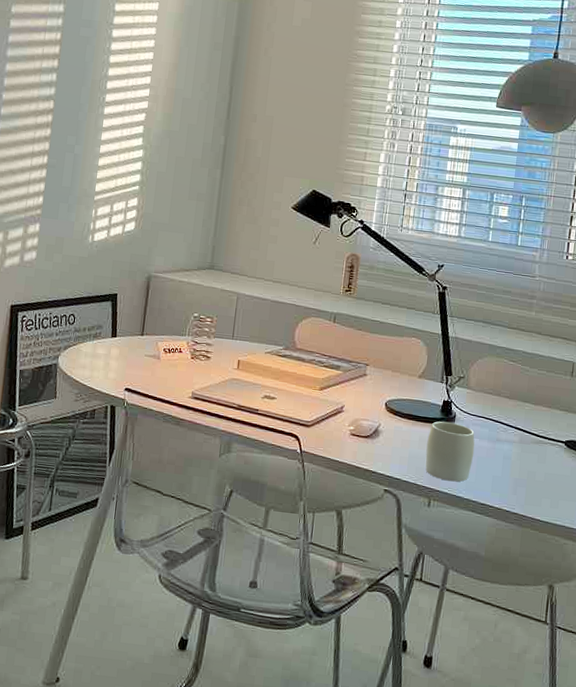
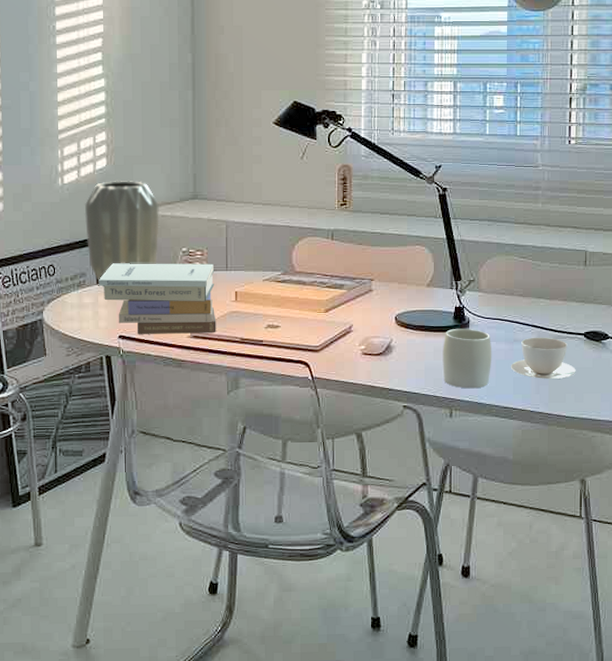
vase: none [107,243,178,340] -> present [84,180,159,286]
books: none [112,319,221,396] -> present [98,263,216,334]
teacup: none [491,439,554,483] -> present [511,337,576,379]

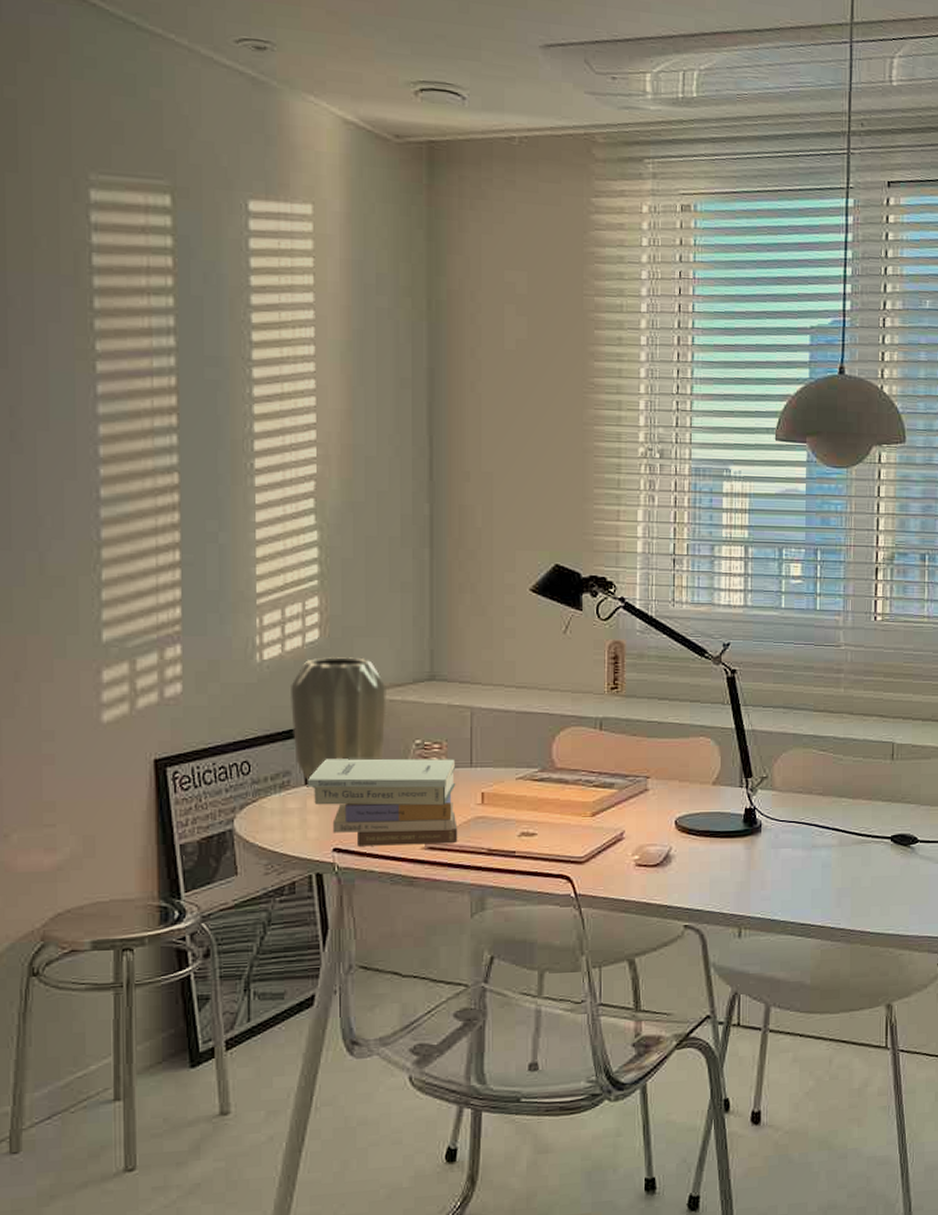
mug: present [442,328,492,389] -> none [730,833,788,904]
teacup: present [511,337,576,379] -> none [809,841,882,890]

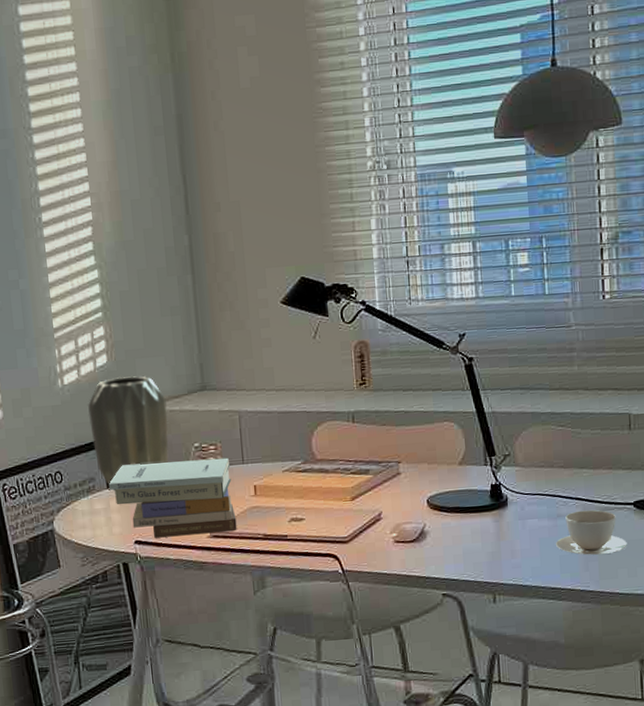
teacup: none [809,841,882,890] -> present [556,509,627,555]

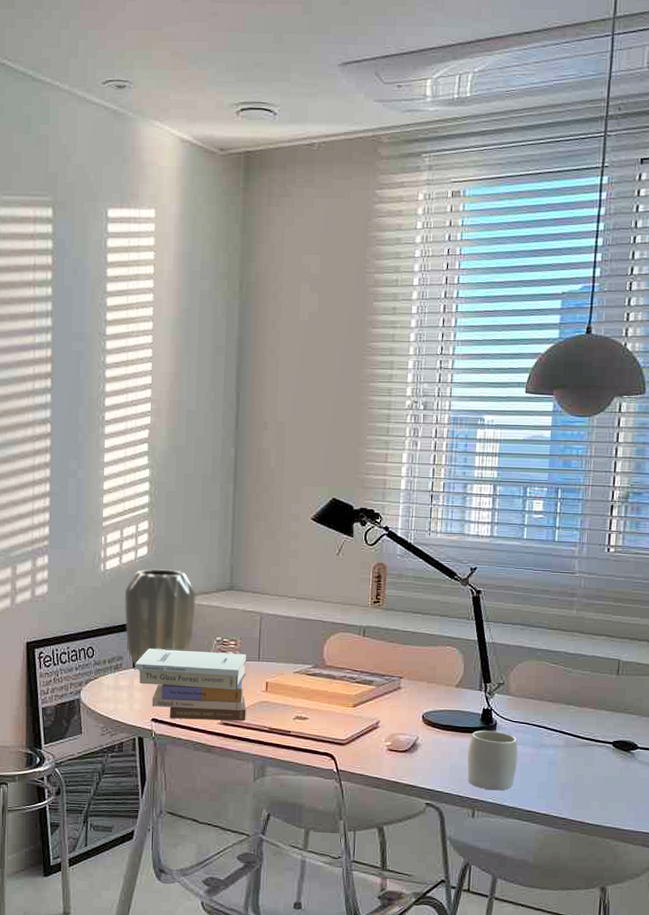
mug: none [480,506,535,572] -> present [467,730,518,791]
teacup: present [556,509,627,555] -> none [536,743,602,786]

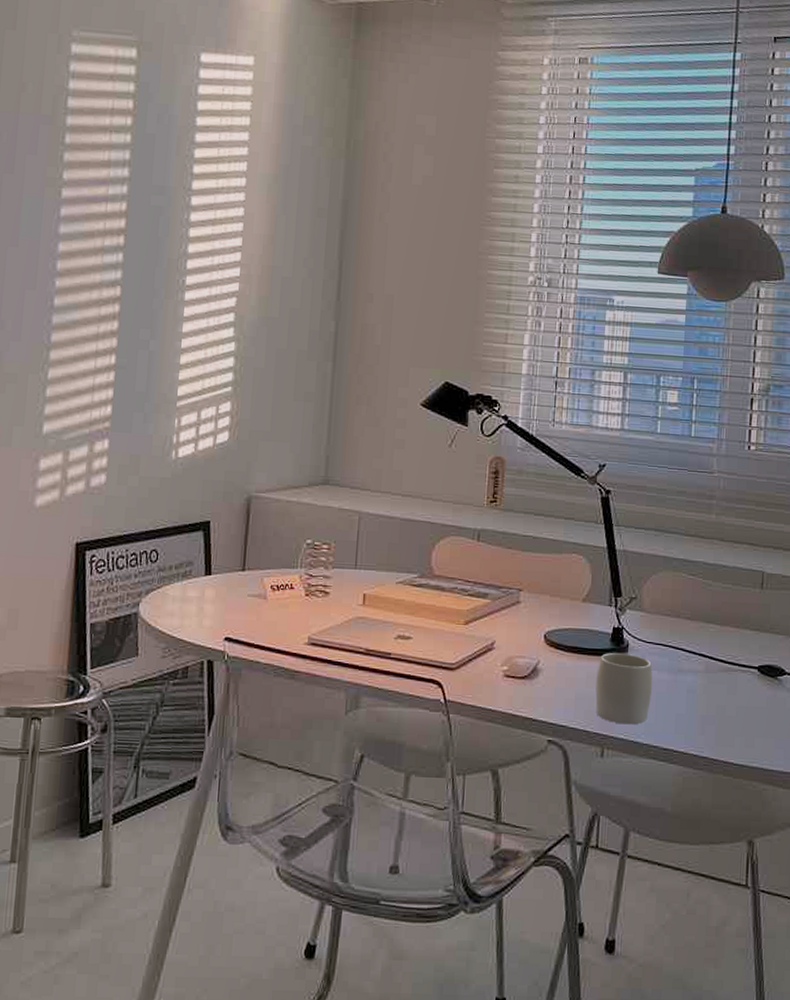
vase: present [124,568,196,670] -> none [198,457,284,578]
books: present [134,648,247,721] -> none [206,552,342,641]

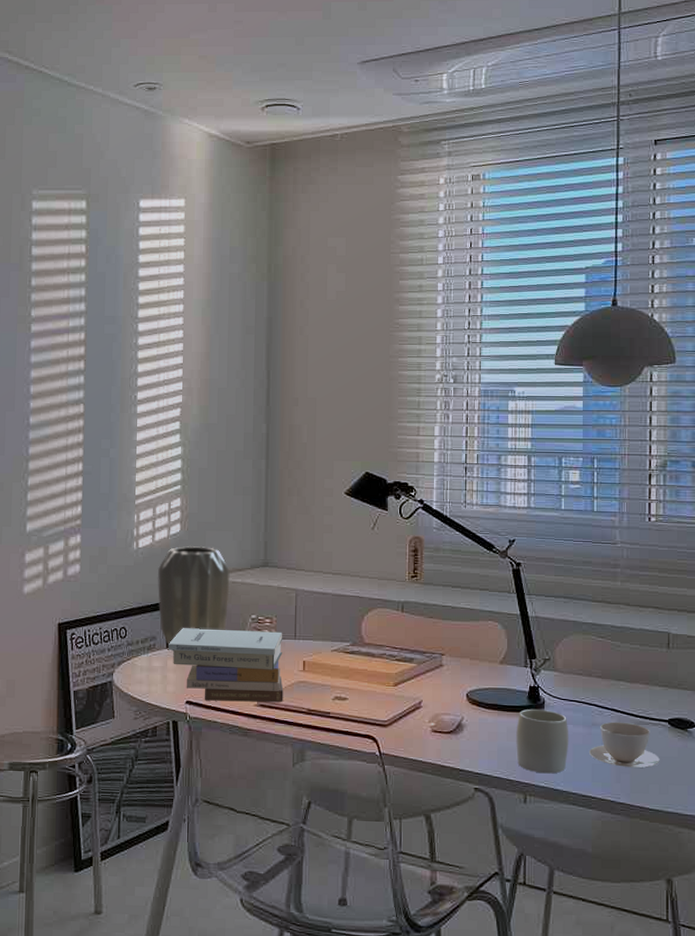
vase: none [198,457,284,578] -> present [157,545,230,650]
books: none [206,552,342,641] -> present [168,628,283,703]
teacup: none [673,668,747,719] -> present [589,722,660,768]

